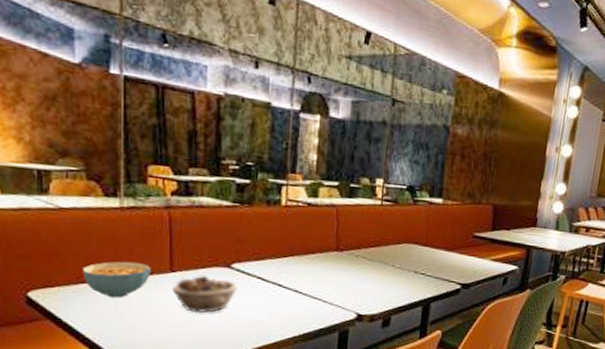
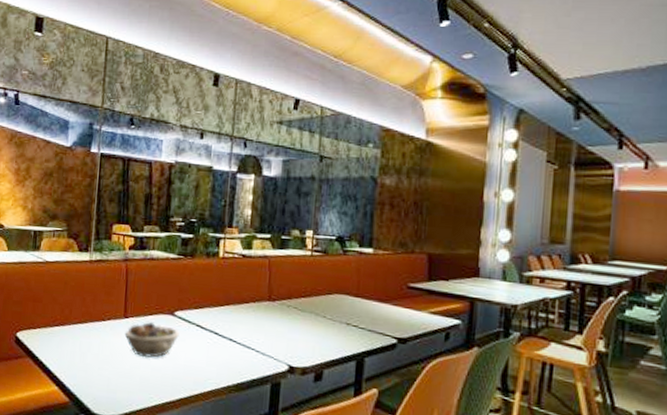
cereal bowl: present [83,261,151,298] -> none [57,307,109,341]

